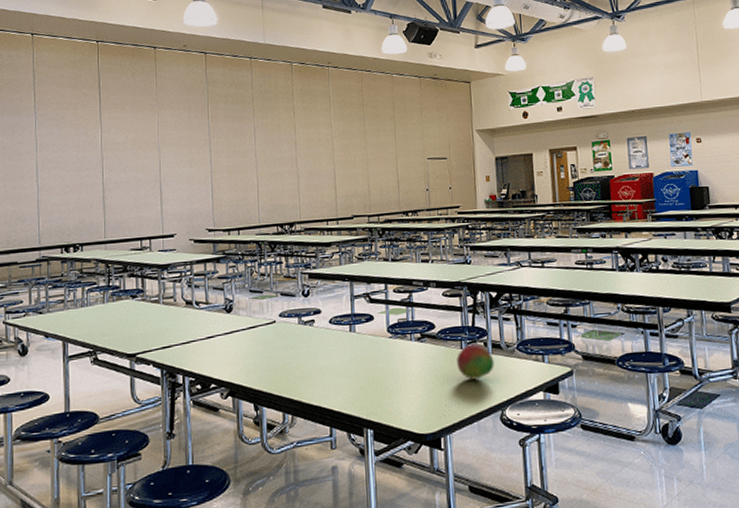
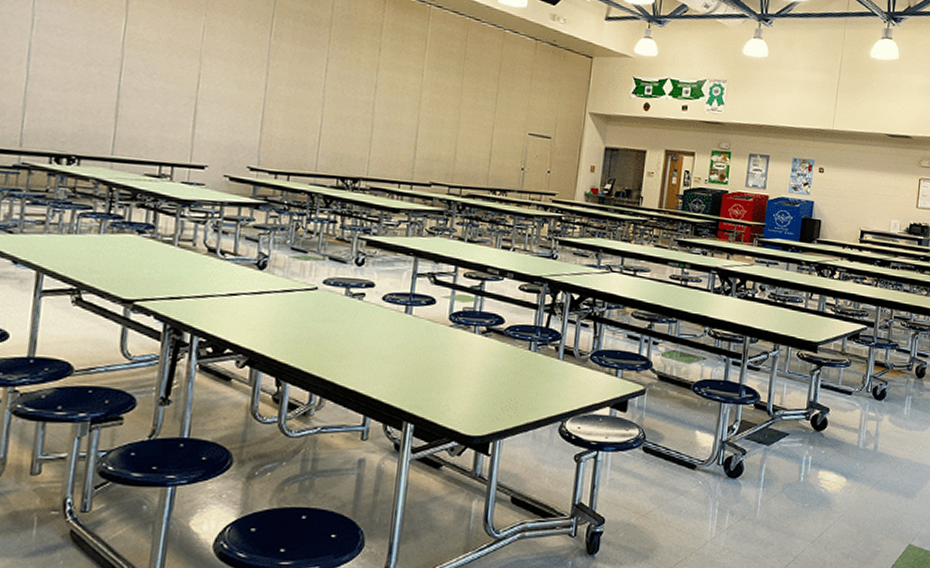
fruit: present [457,344,494,380] -> none [521,347,563,385]

